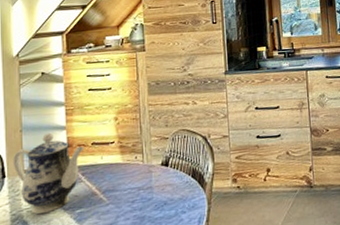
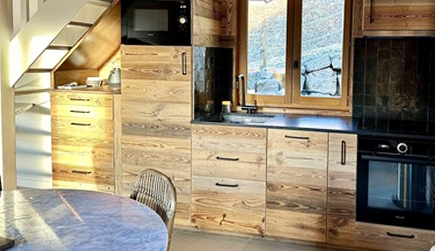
teapot: present [13,132,85,215] -> none [8,157,66,225]

